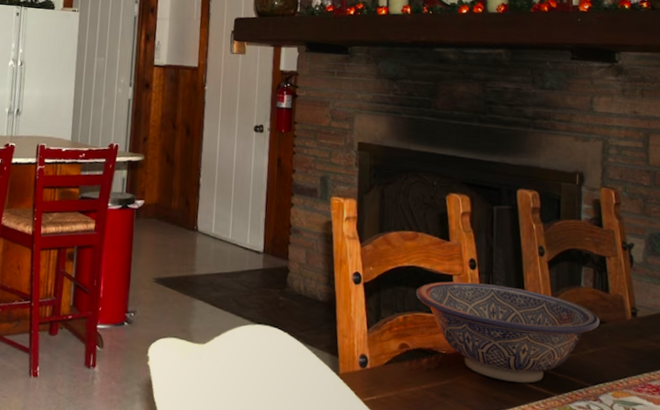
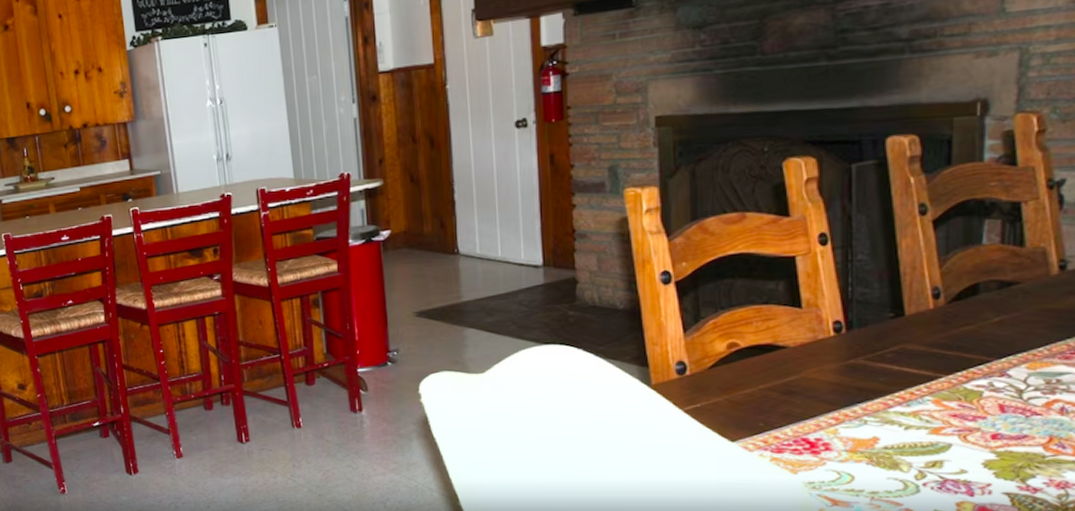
decorative bowl: present [415,281,600,383] -> none [745,258,1010,368]

